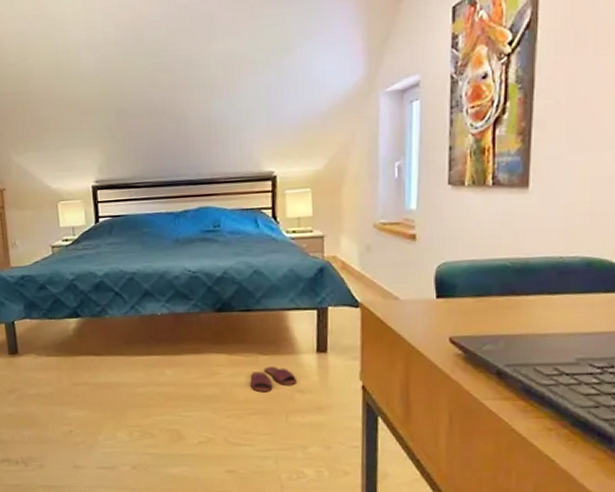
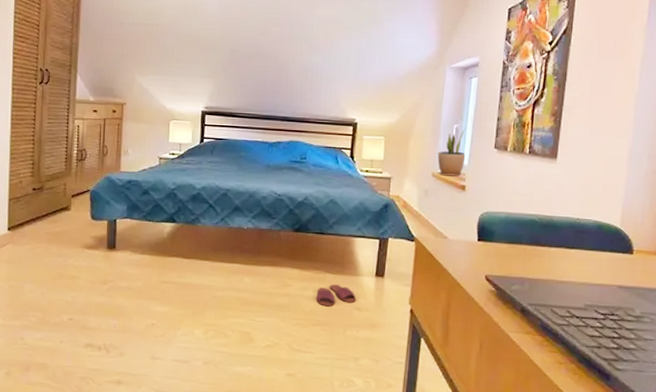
potted plant: none [378,167,413,227] -> present [437,130,466,177]

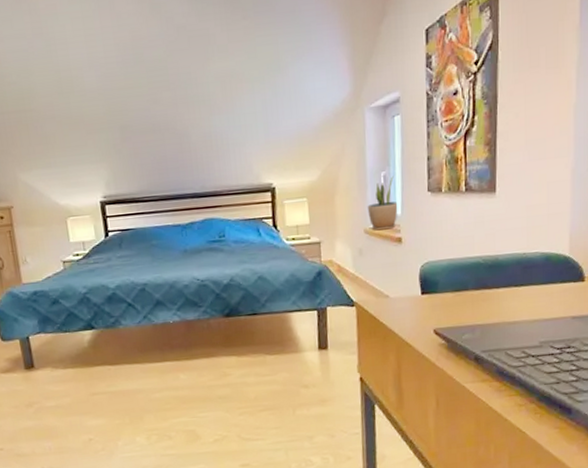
slippers: present [316,284,356,307] -> none [259,364,301,390]

